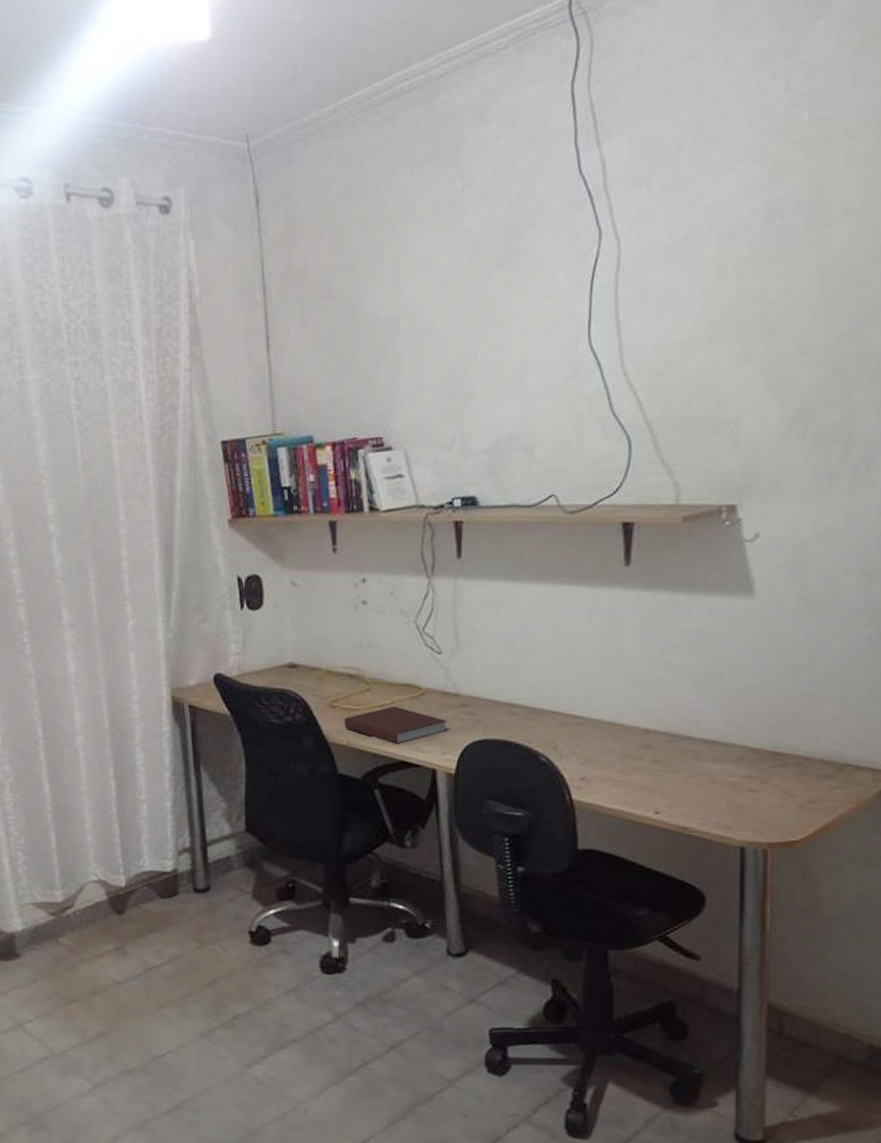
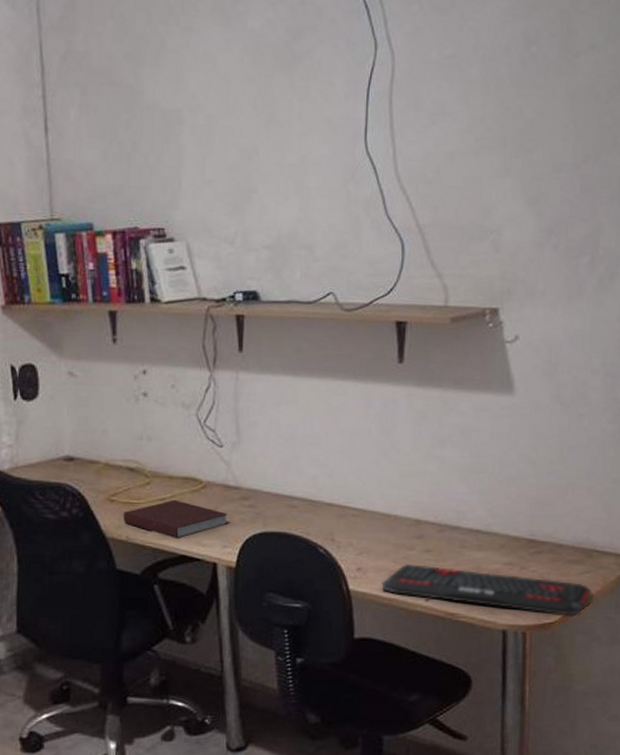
keyboard: none [607,775,844,836] -> present [381,564,591,617]

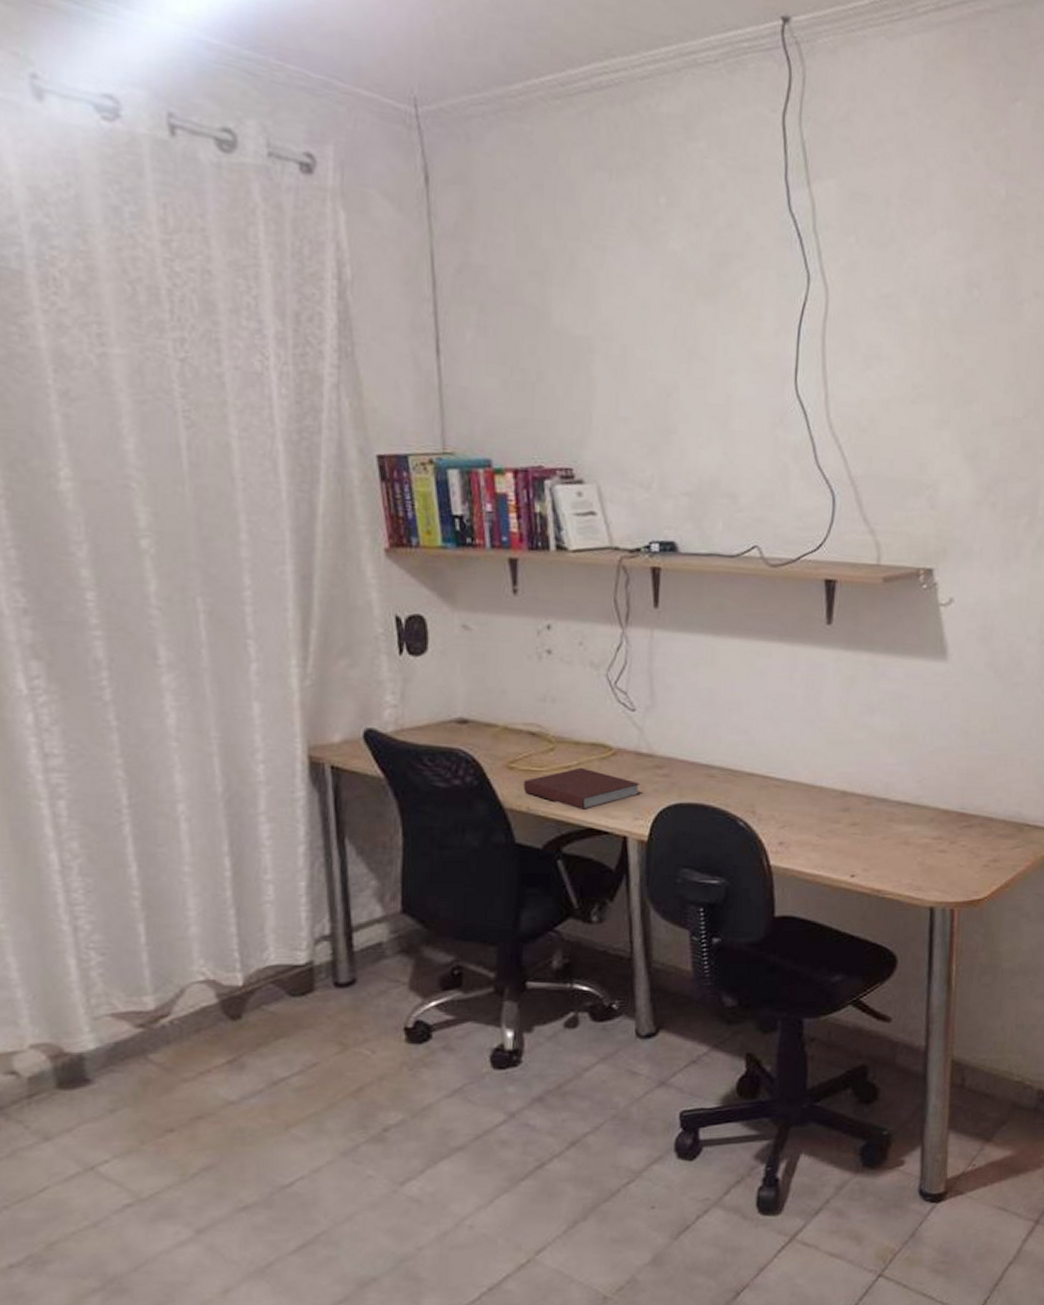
keyboard: present [381,564,591,617] -> none [804,838,1022,893]

